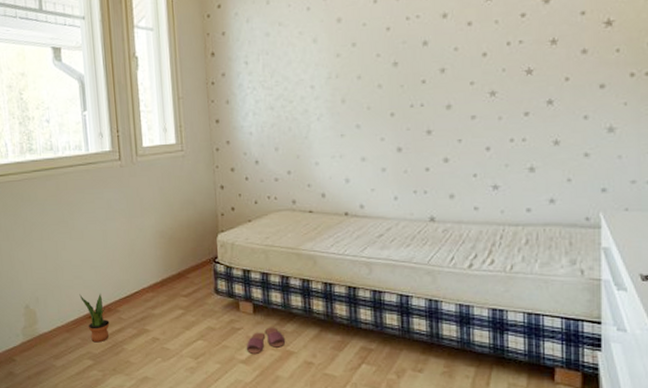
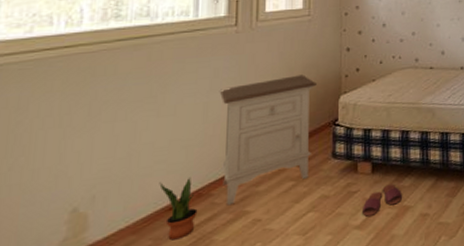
nightstand: none [113,210,196,322] -> present [219,75,317,206]

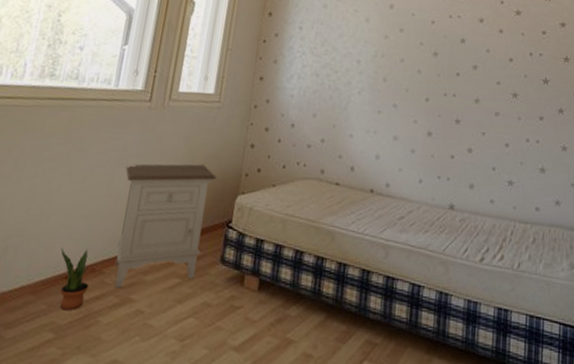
slippers: present [363,183,402,217] -> none [242,308,287,340]

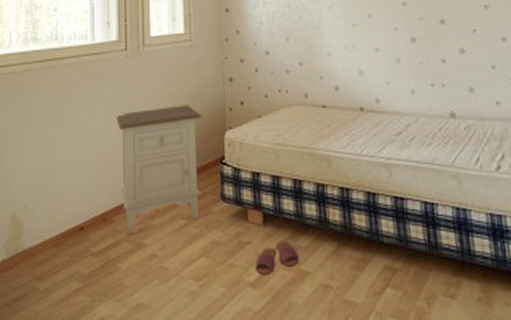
potted plant: present [60,247,89,311] -> none [72,199,103,260]
slippers: none [242,308,287,340] -> present [256,241,298,274]

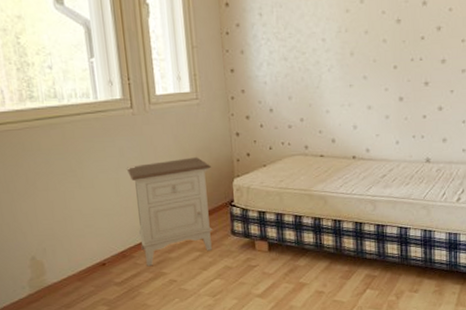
slippers: present [256,241,298,274] -> none [262,262,298,288]

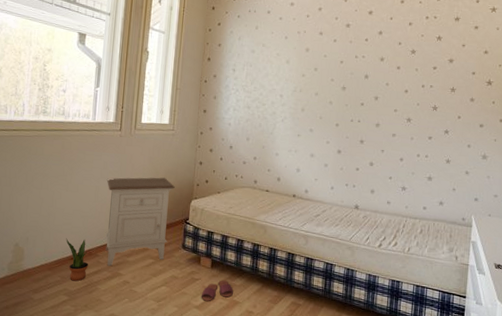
potted plant: none [91,240,125,289] -> present [66,238,89,281]
slippers: none [262,262,298,288] -> present [202,280,233,301]

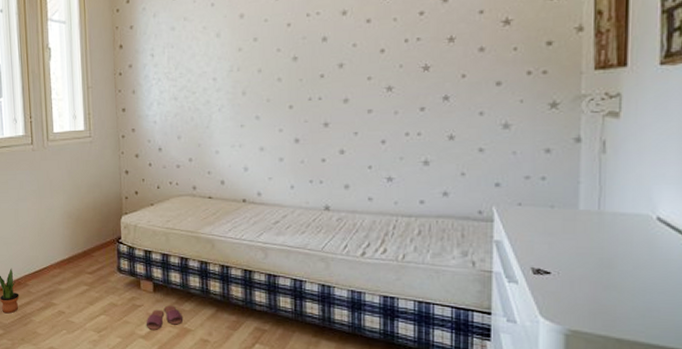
nightstand: present [105,177,175,266] -> none [25,193,101,296]

